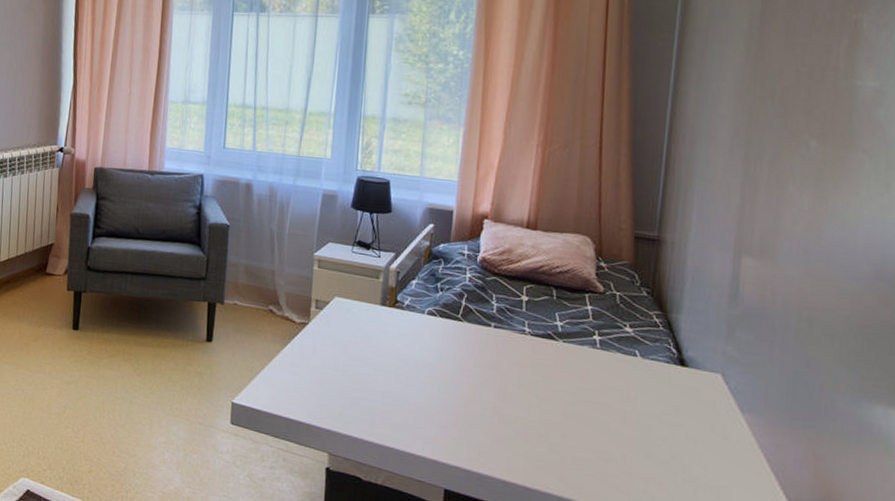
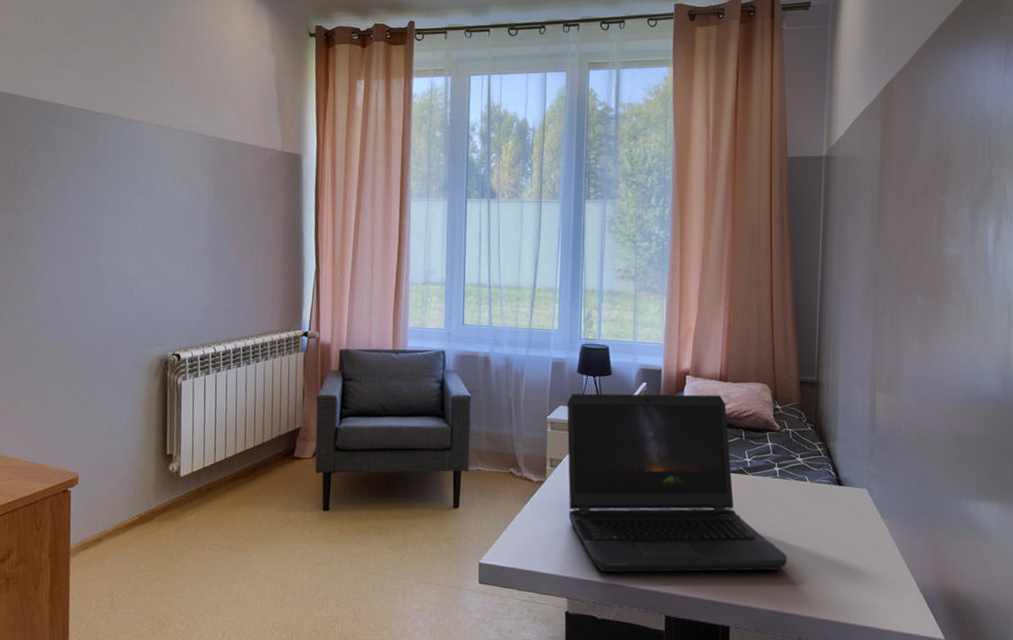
laptop computer: none [334,230,606,457] -> present [567,393,788,573]

